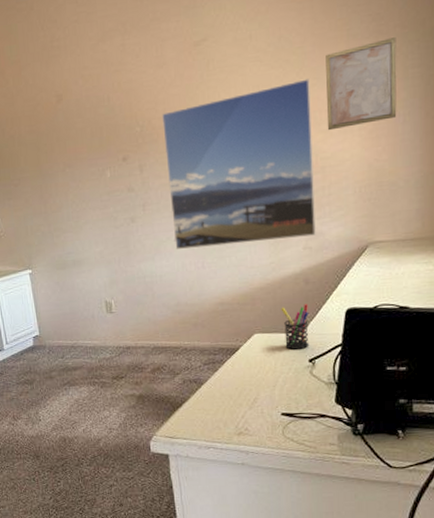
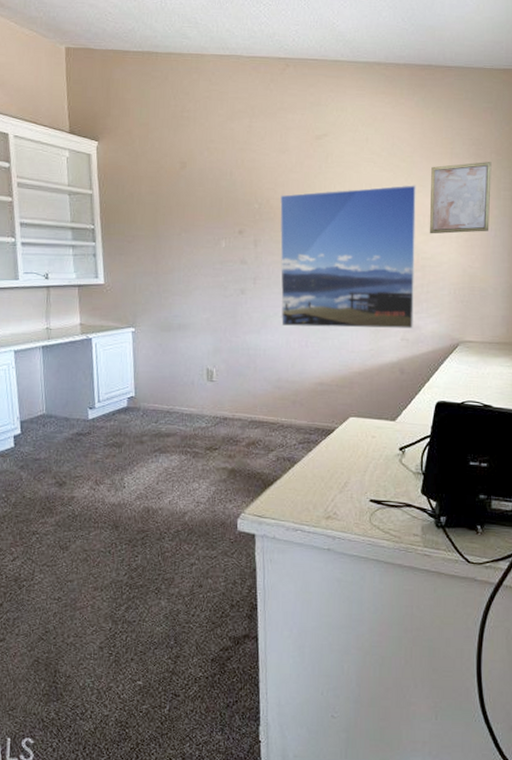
pen holder: present [281,304,309,350] -> none [377,393,402,437]

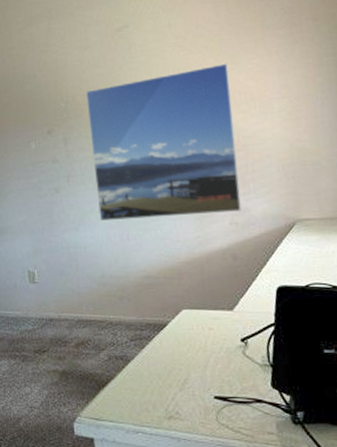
wall art: present [429,162,492,234] -> none [242,29,315,111]

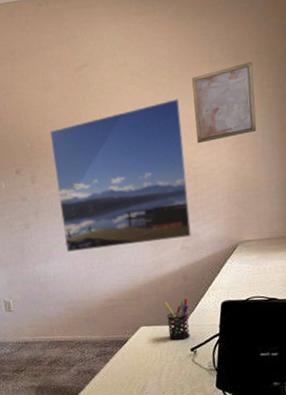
pen holder: none [209,280,241,328] -> present [163,298,191,340]
wall art: none [242,29,315,111] -> present [192,62,257,144]

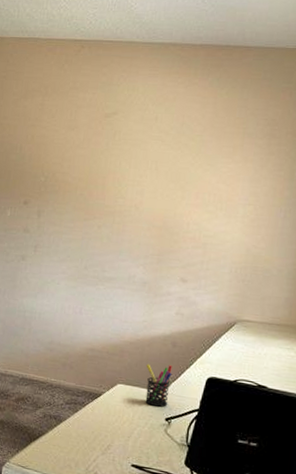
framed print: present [50,98,191,252] -> none [58,163,204,304]
wall art: present [192,62,257,144] -> none [213,142,287,213]

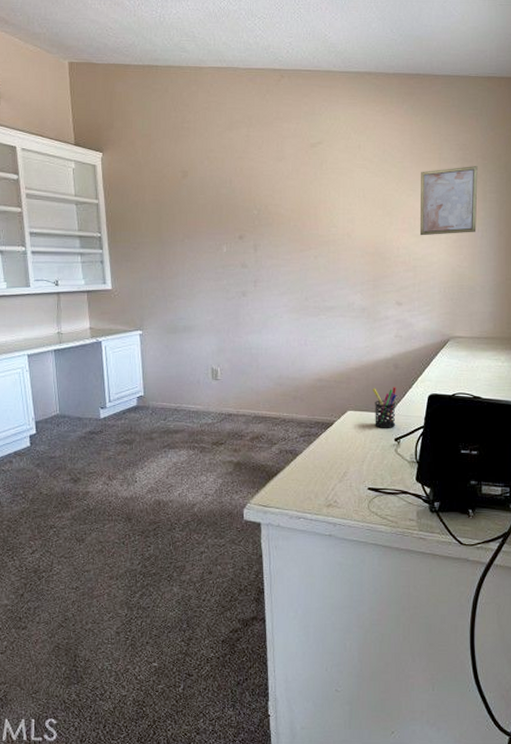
wall art: none [213,142,287,213] -> present [419,166,478,236]

